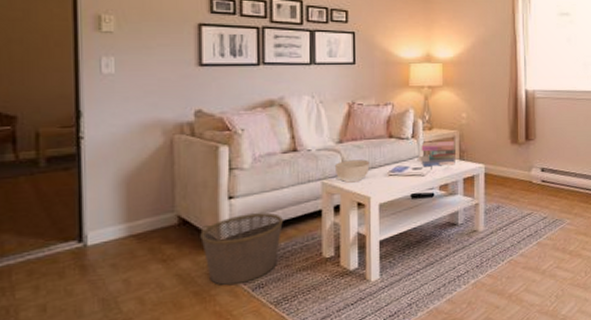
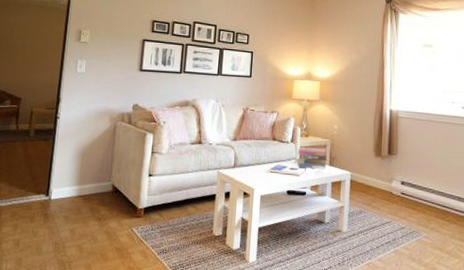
basket: present [200,212,284,286] -> none [126,190,187,247]
bowl: present [334,159,370,183] -> none [228,155,256,175]

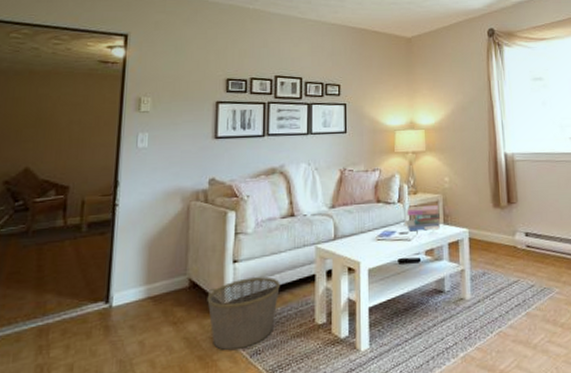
basket: none [126,190,187,247] -> present [207,276,281,351]

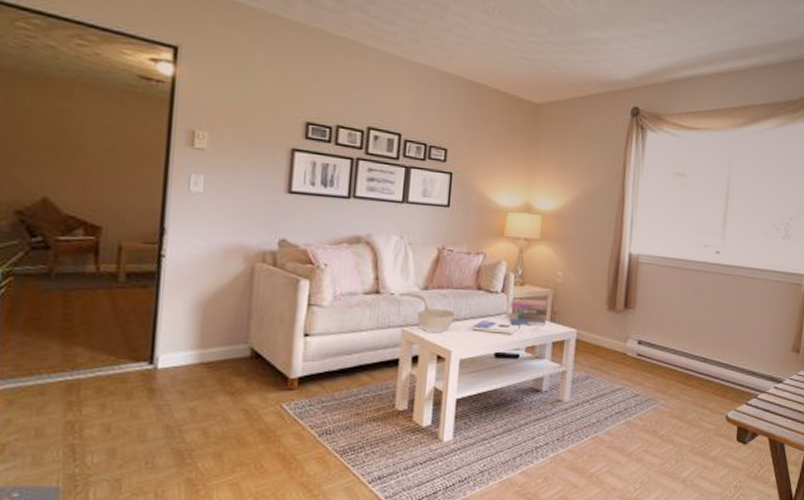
basket: present [207,276,281,351] -> none [271,354,359,428]
bowl: none [327,224,359,247] -> present [417,309,454,334]

